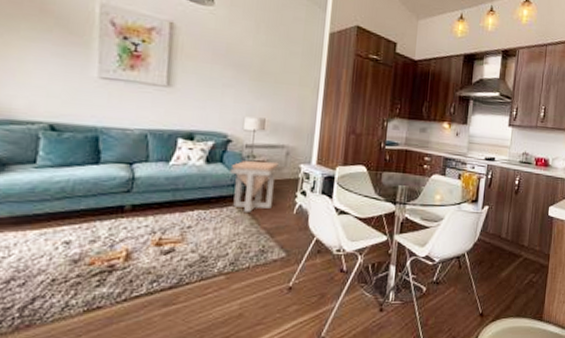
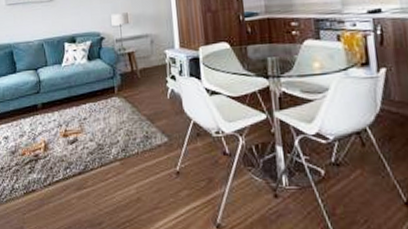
side table: present [230,160,280,212] -> none [107,51,148,101]

